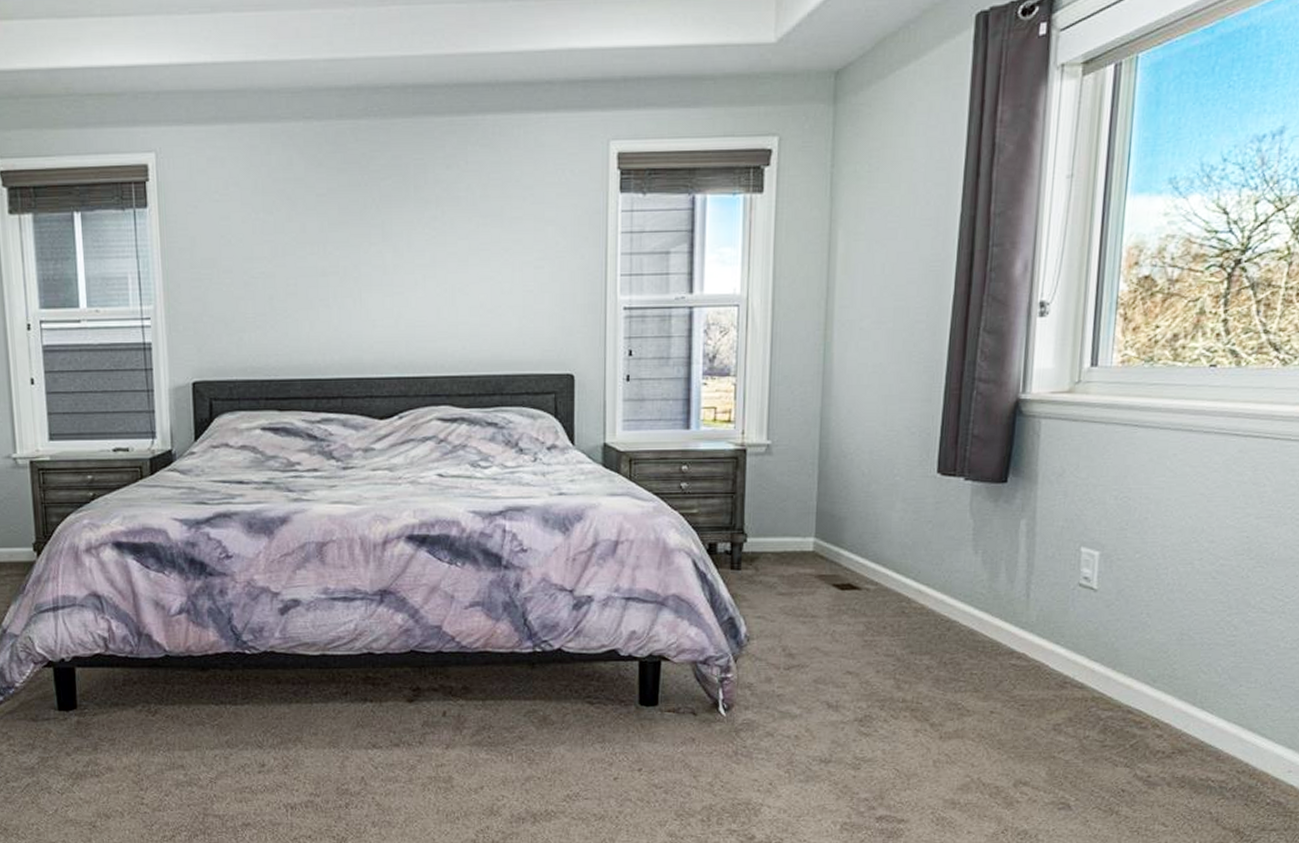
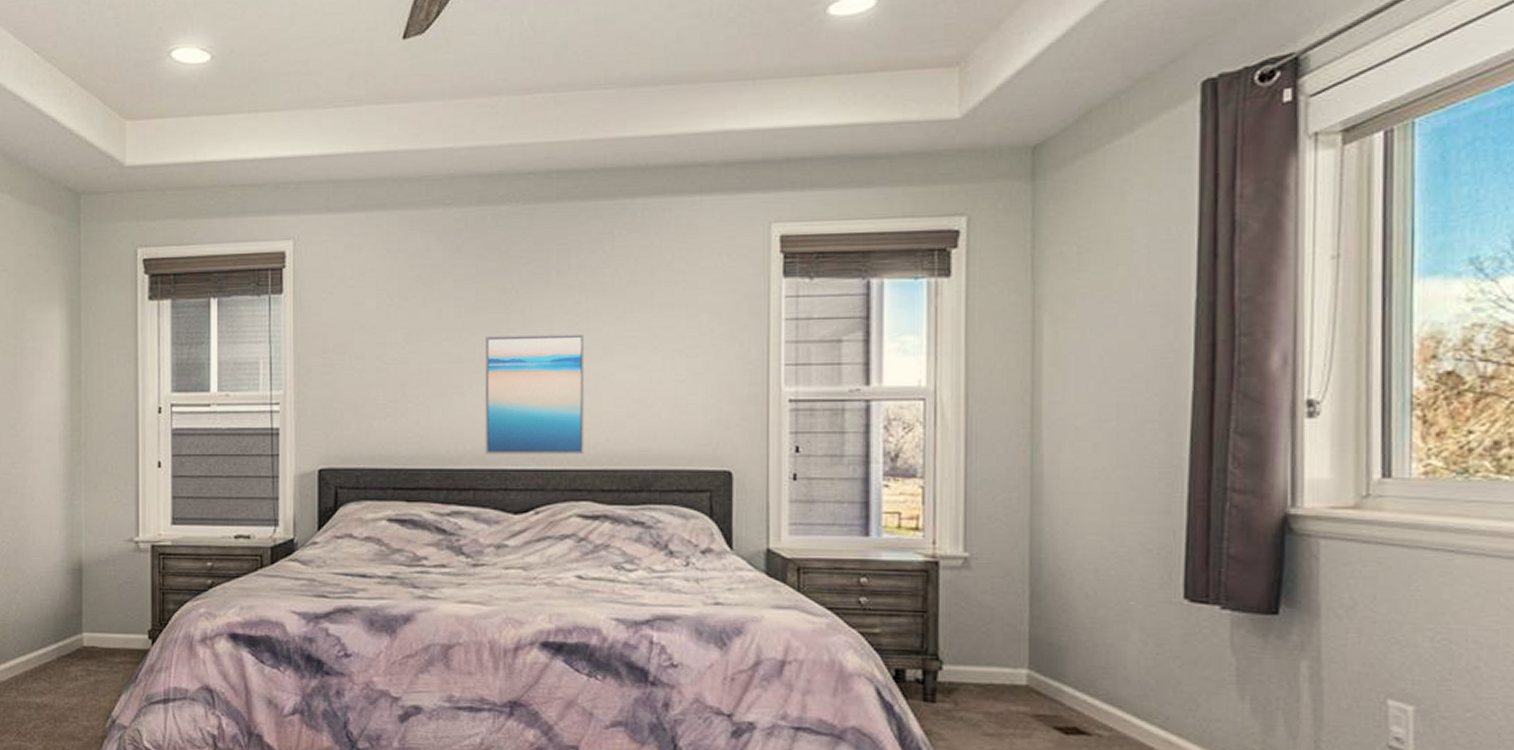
wall art: none [348,248,443,364] -> present [485,334,585,455]

